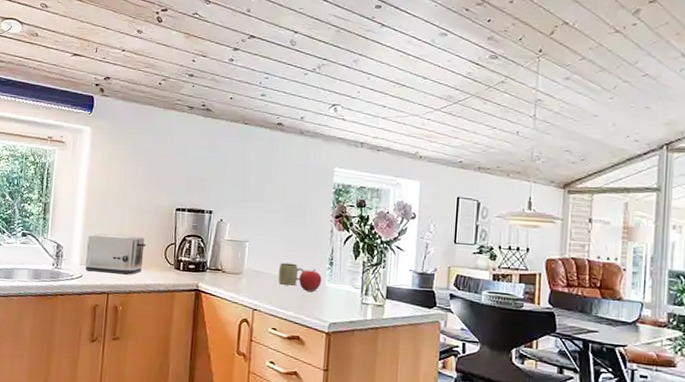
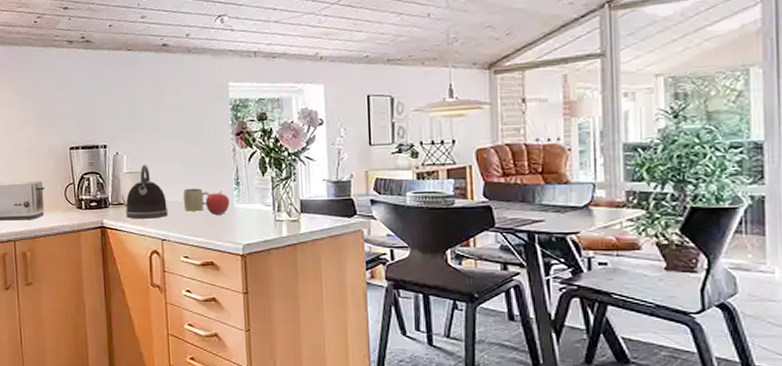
kettle: none [221,235,263,288] -> present [125,165,169,219]

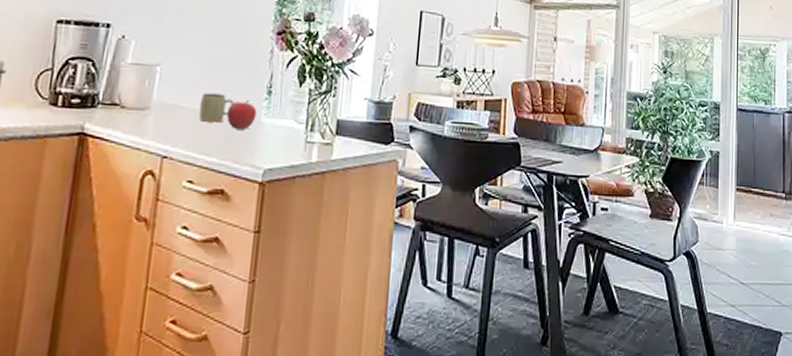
kettle: present [125,165,169,219] -> none [118,56,178,128]

